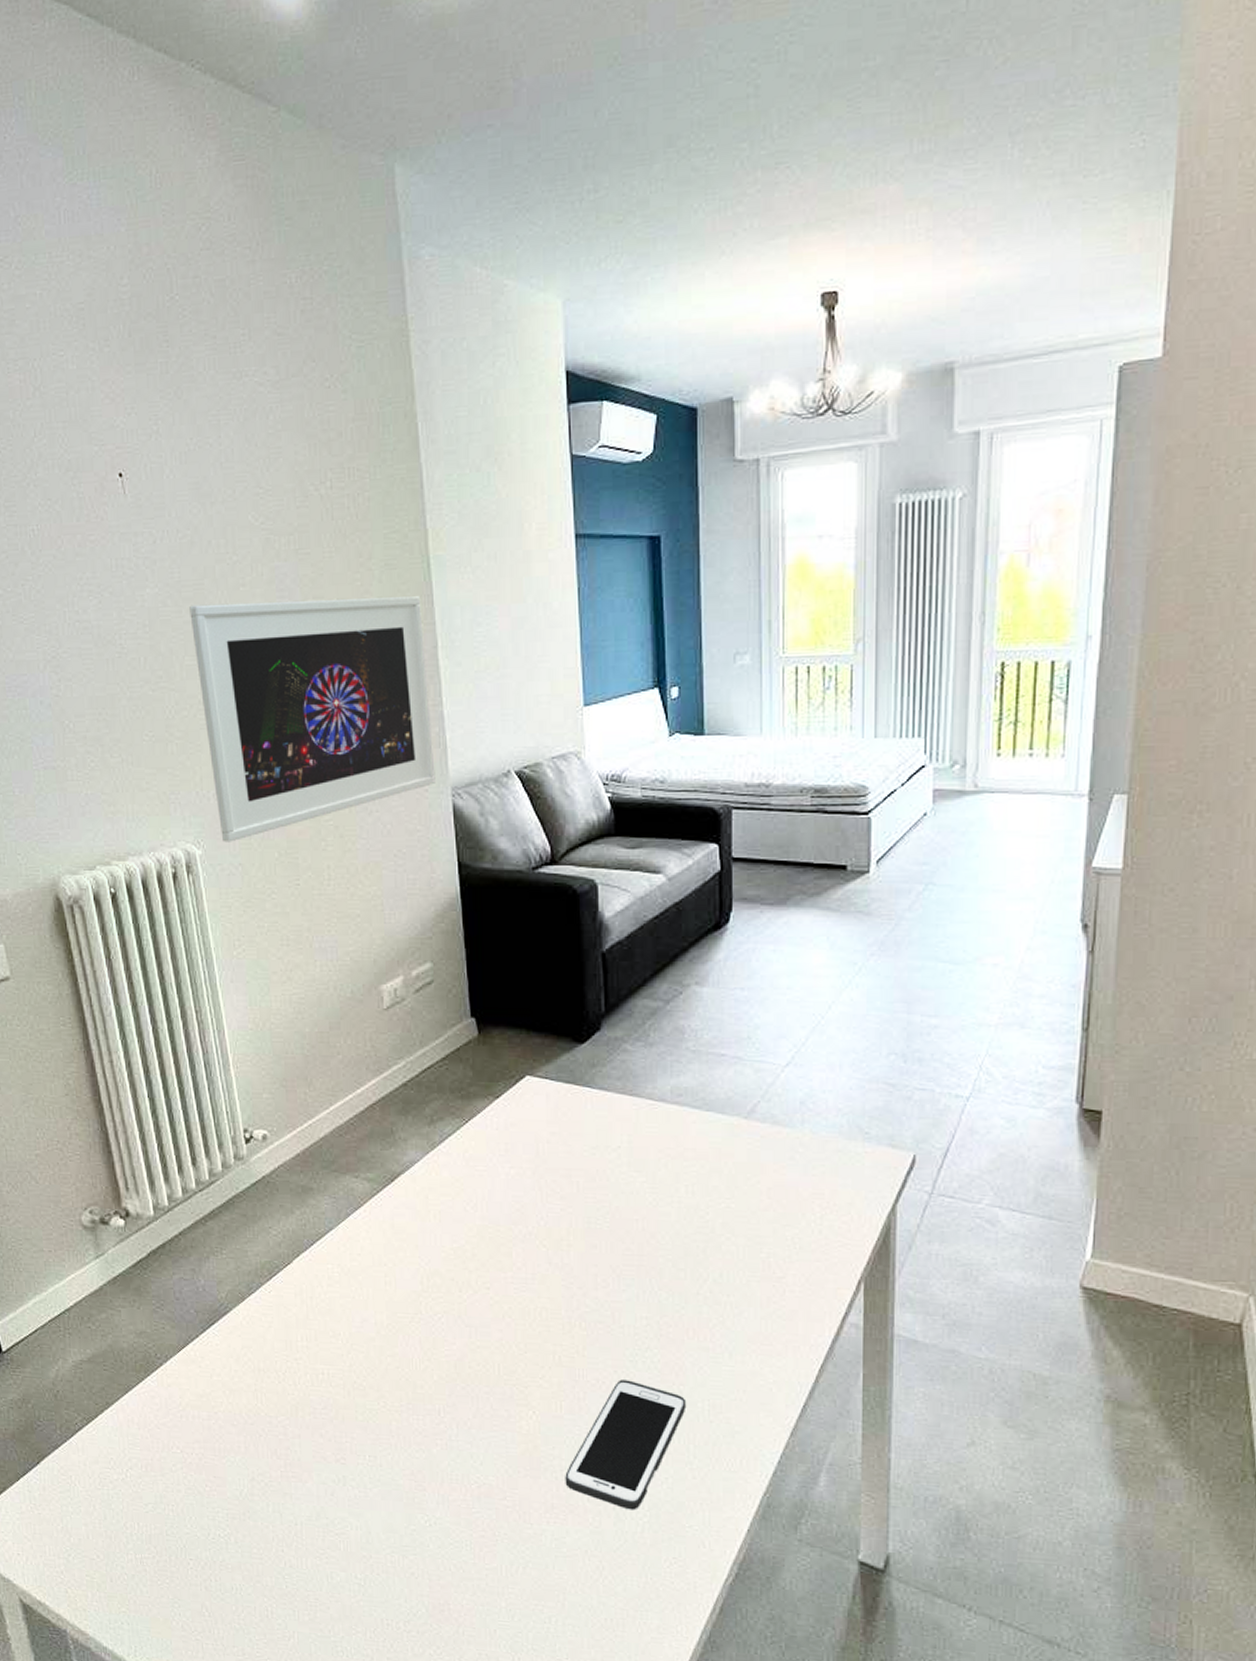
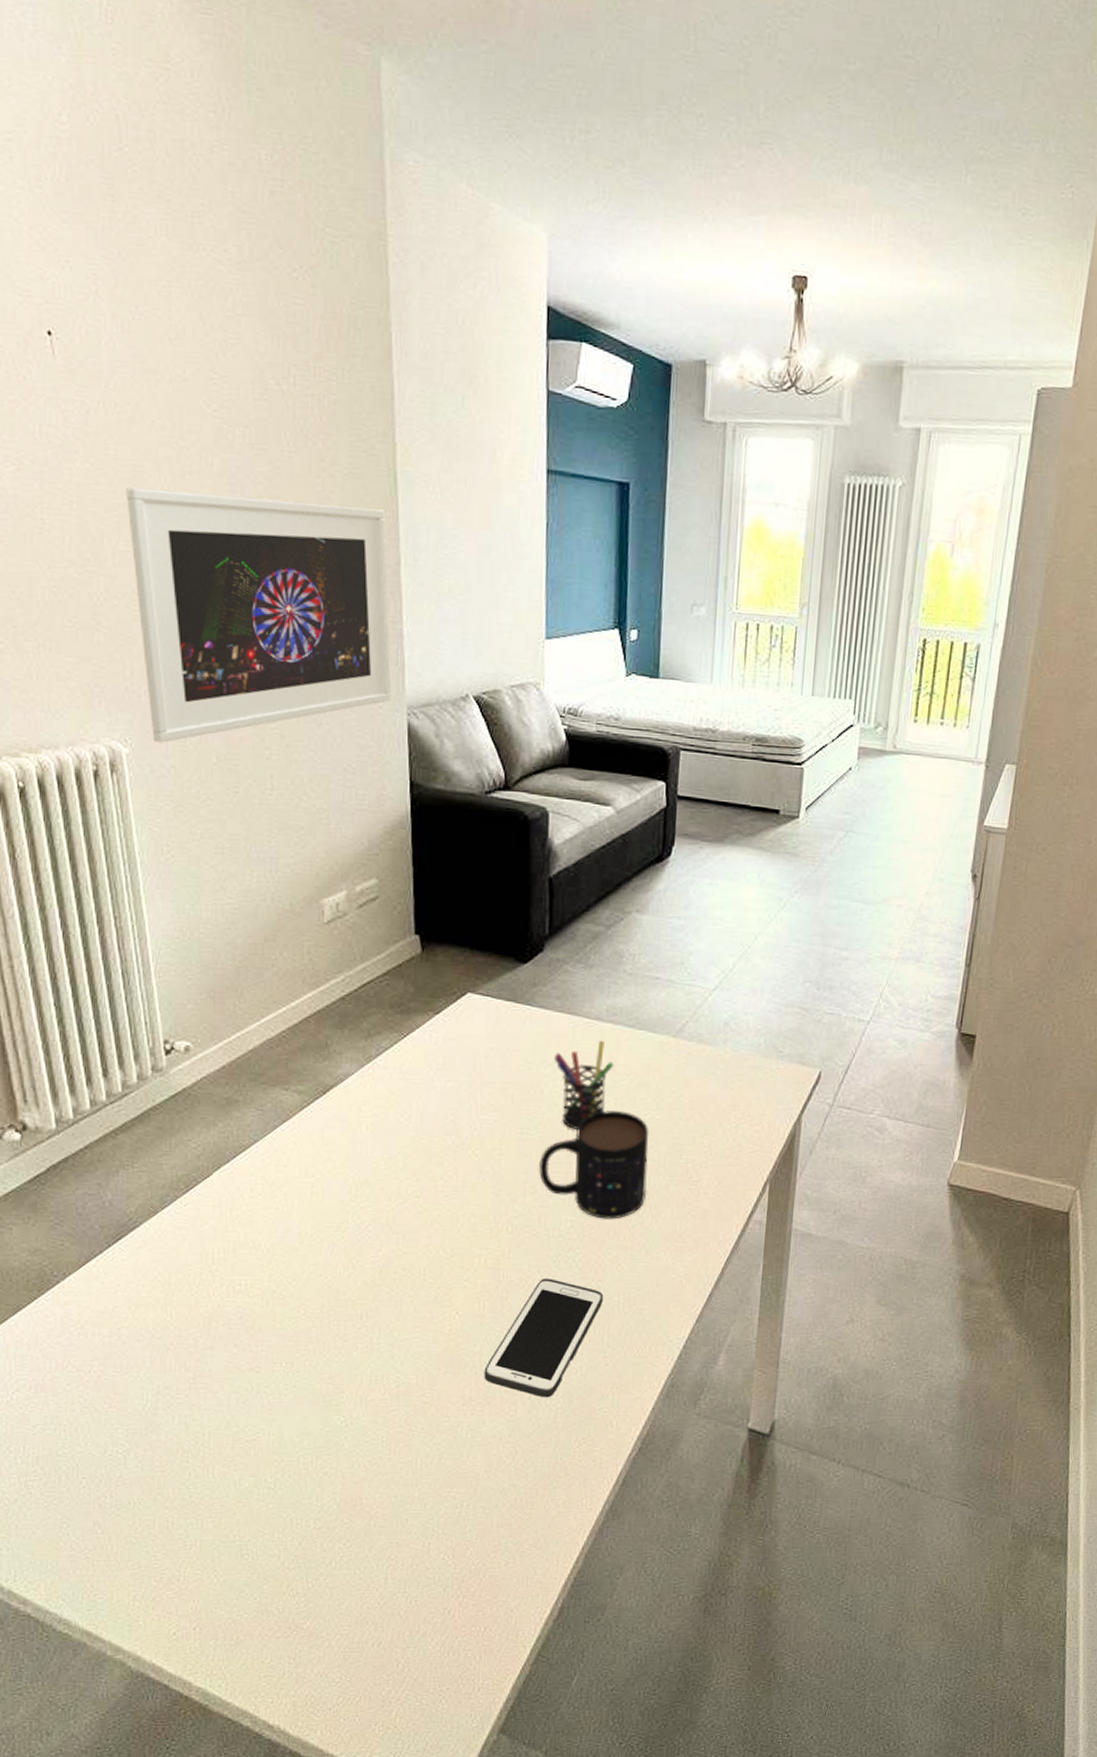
mug: none [608,1199,725,1318] -> present [538,1111,649,1219]
pen holder: none [617,1123,682,1219] -> present [553,1040,614,1129]

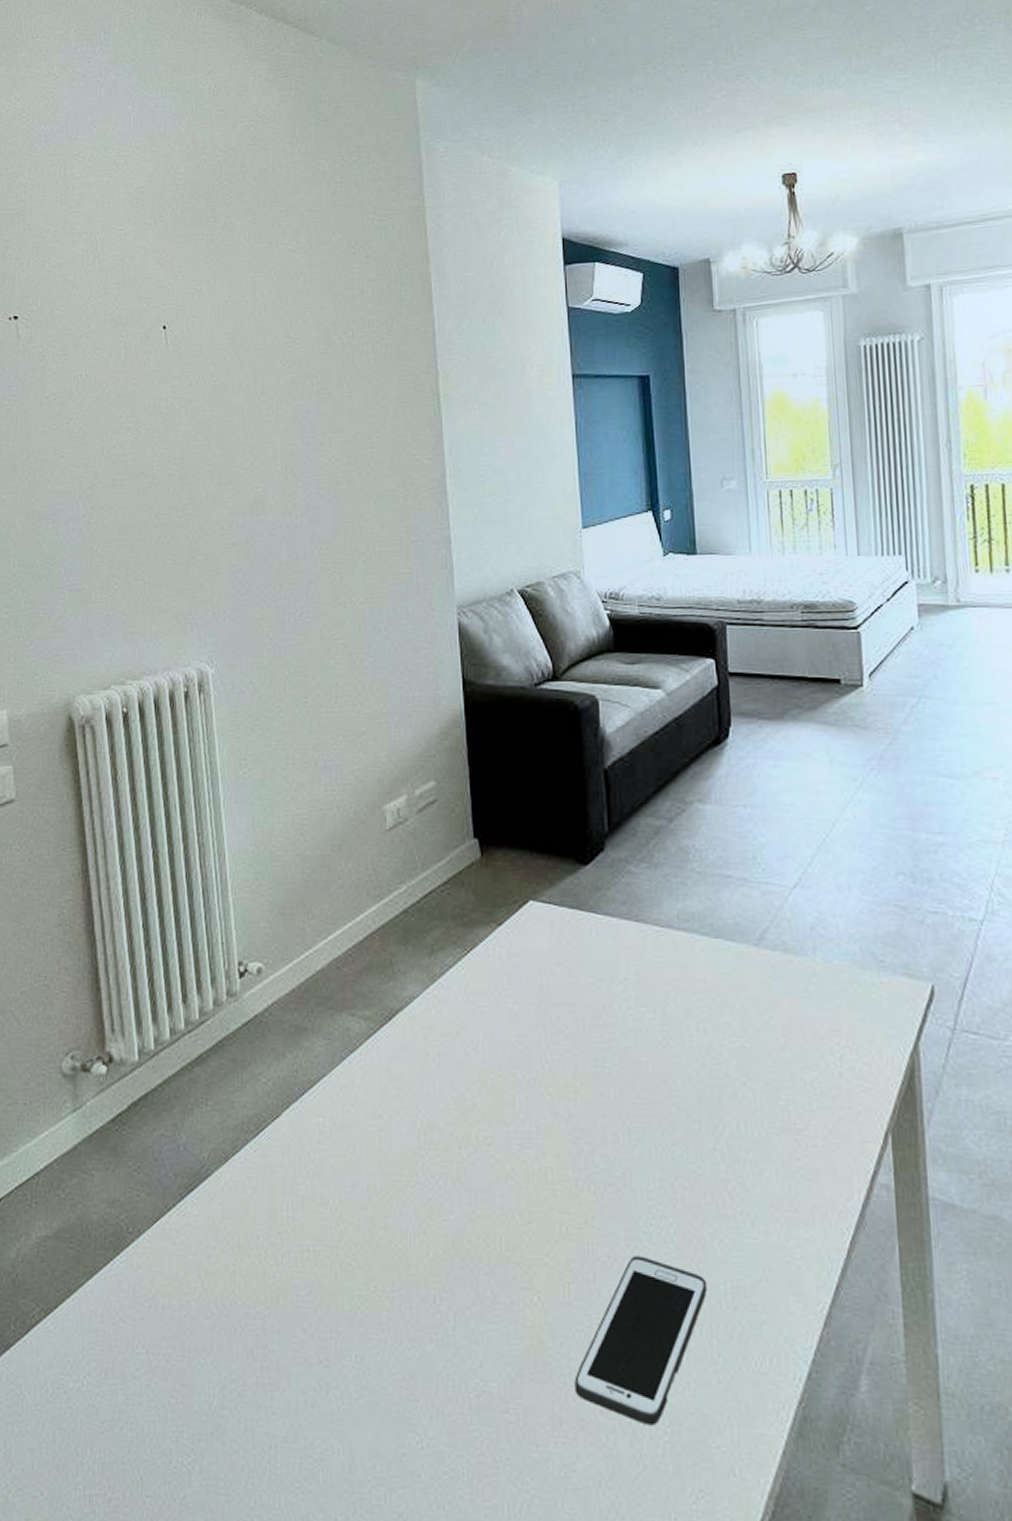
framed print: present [126,487,392,743] -> none [218,430,442,661]
mug: present [538,1111,649,1219] -> none [617,1038,744,1179]
pen holder: present [553,1040,614,1129] -> none [624,951,691,1061]

